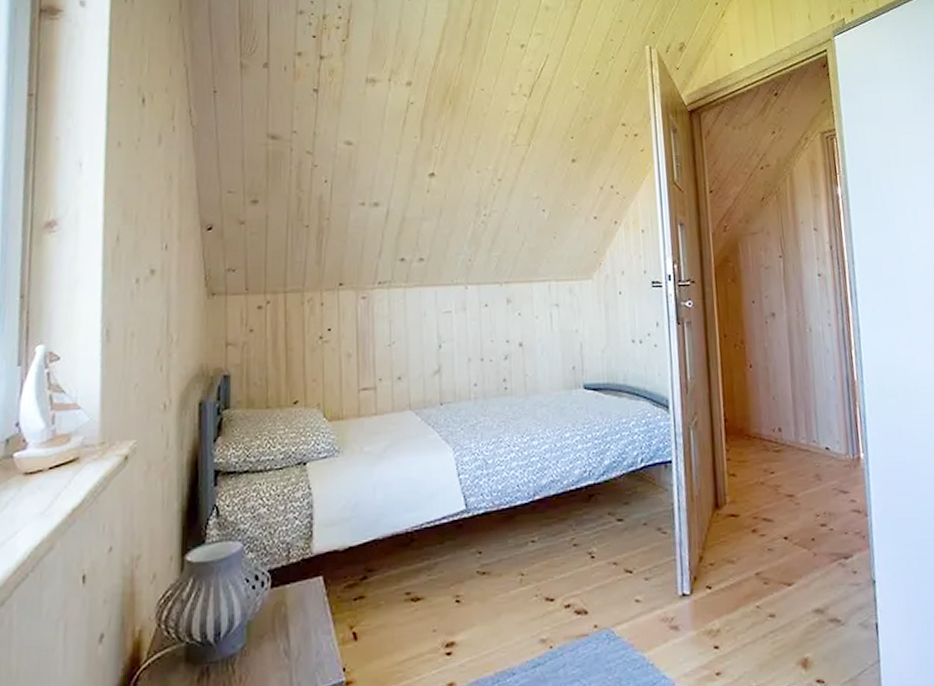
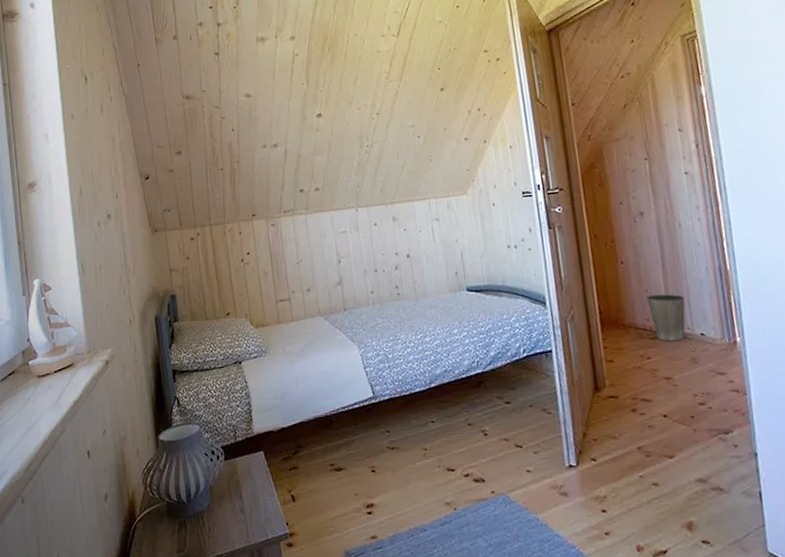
waste basket: none [772,402,812,455] -> present [645,294,685,341]

